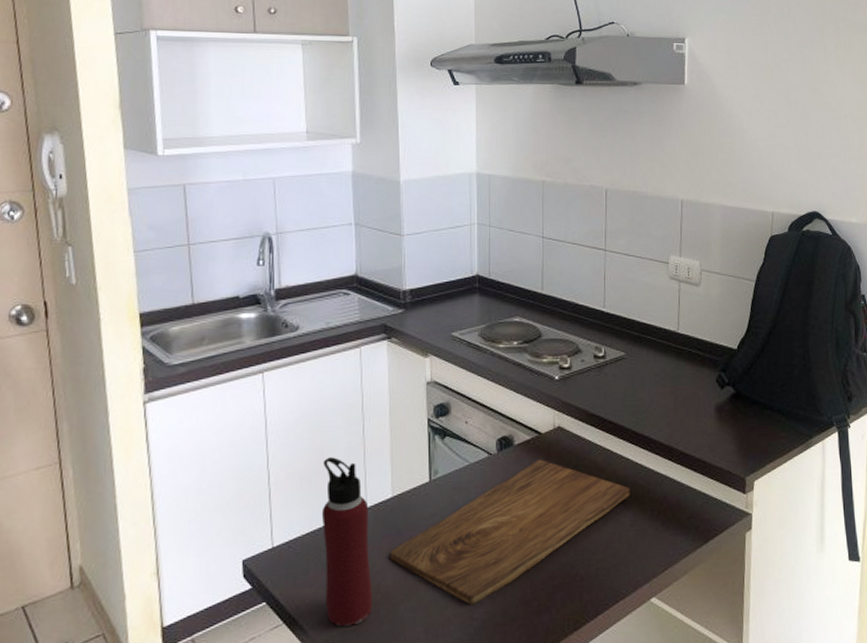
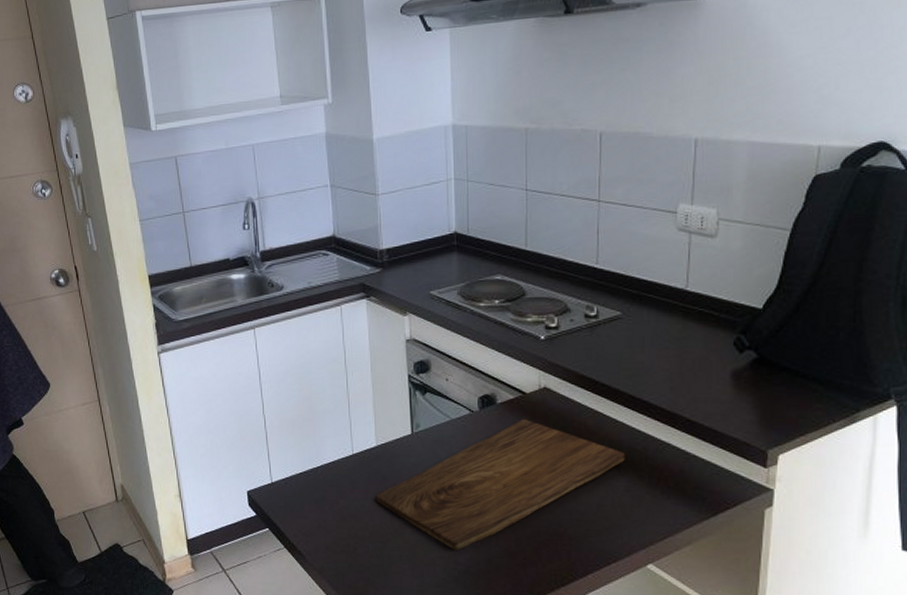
water bottle: present [321,457,373,627] -> none [311,407,362,556]

